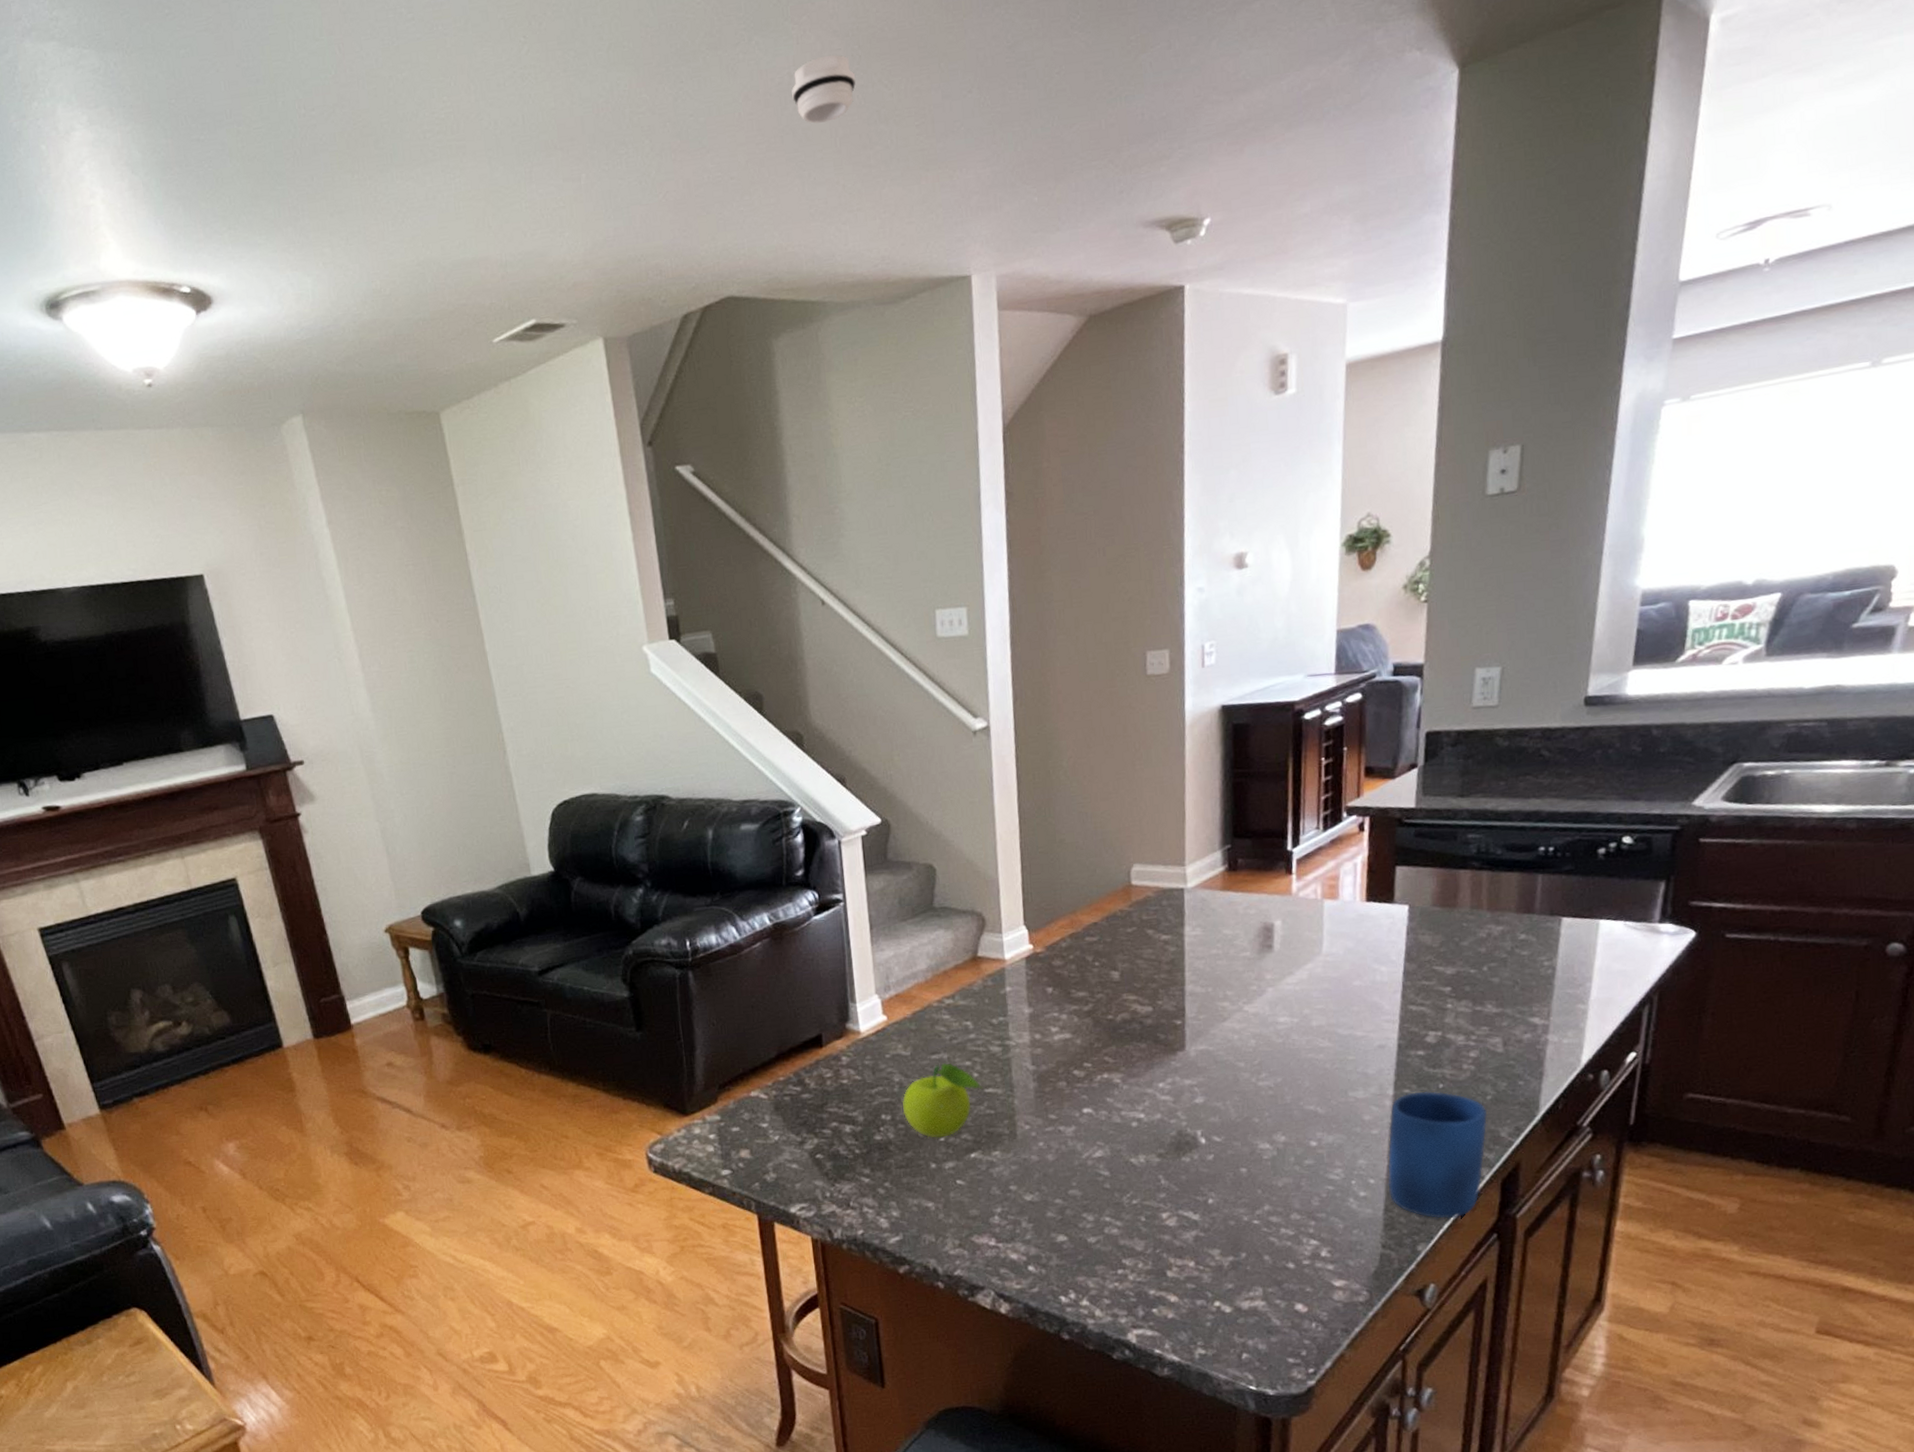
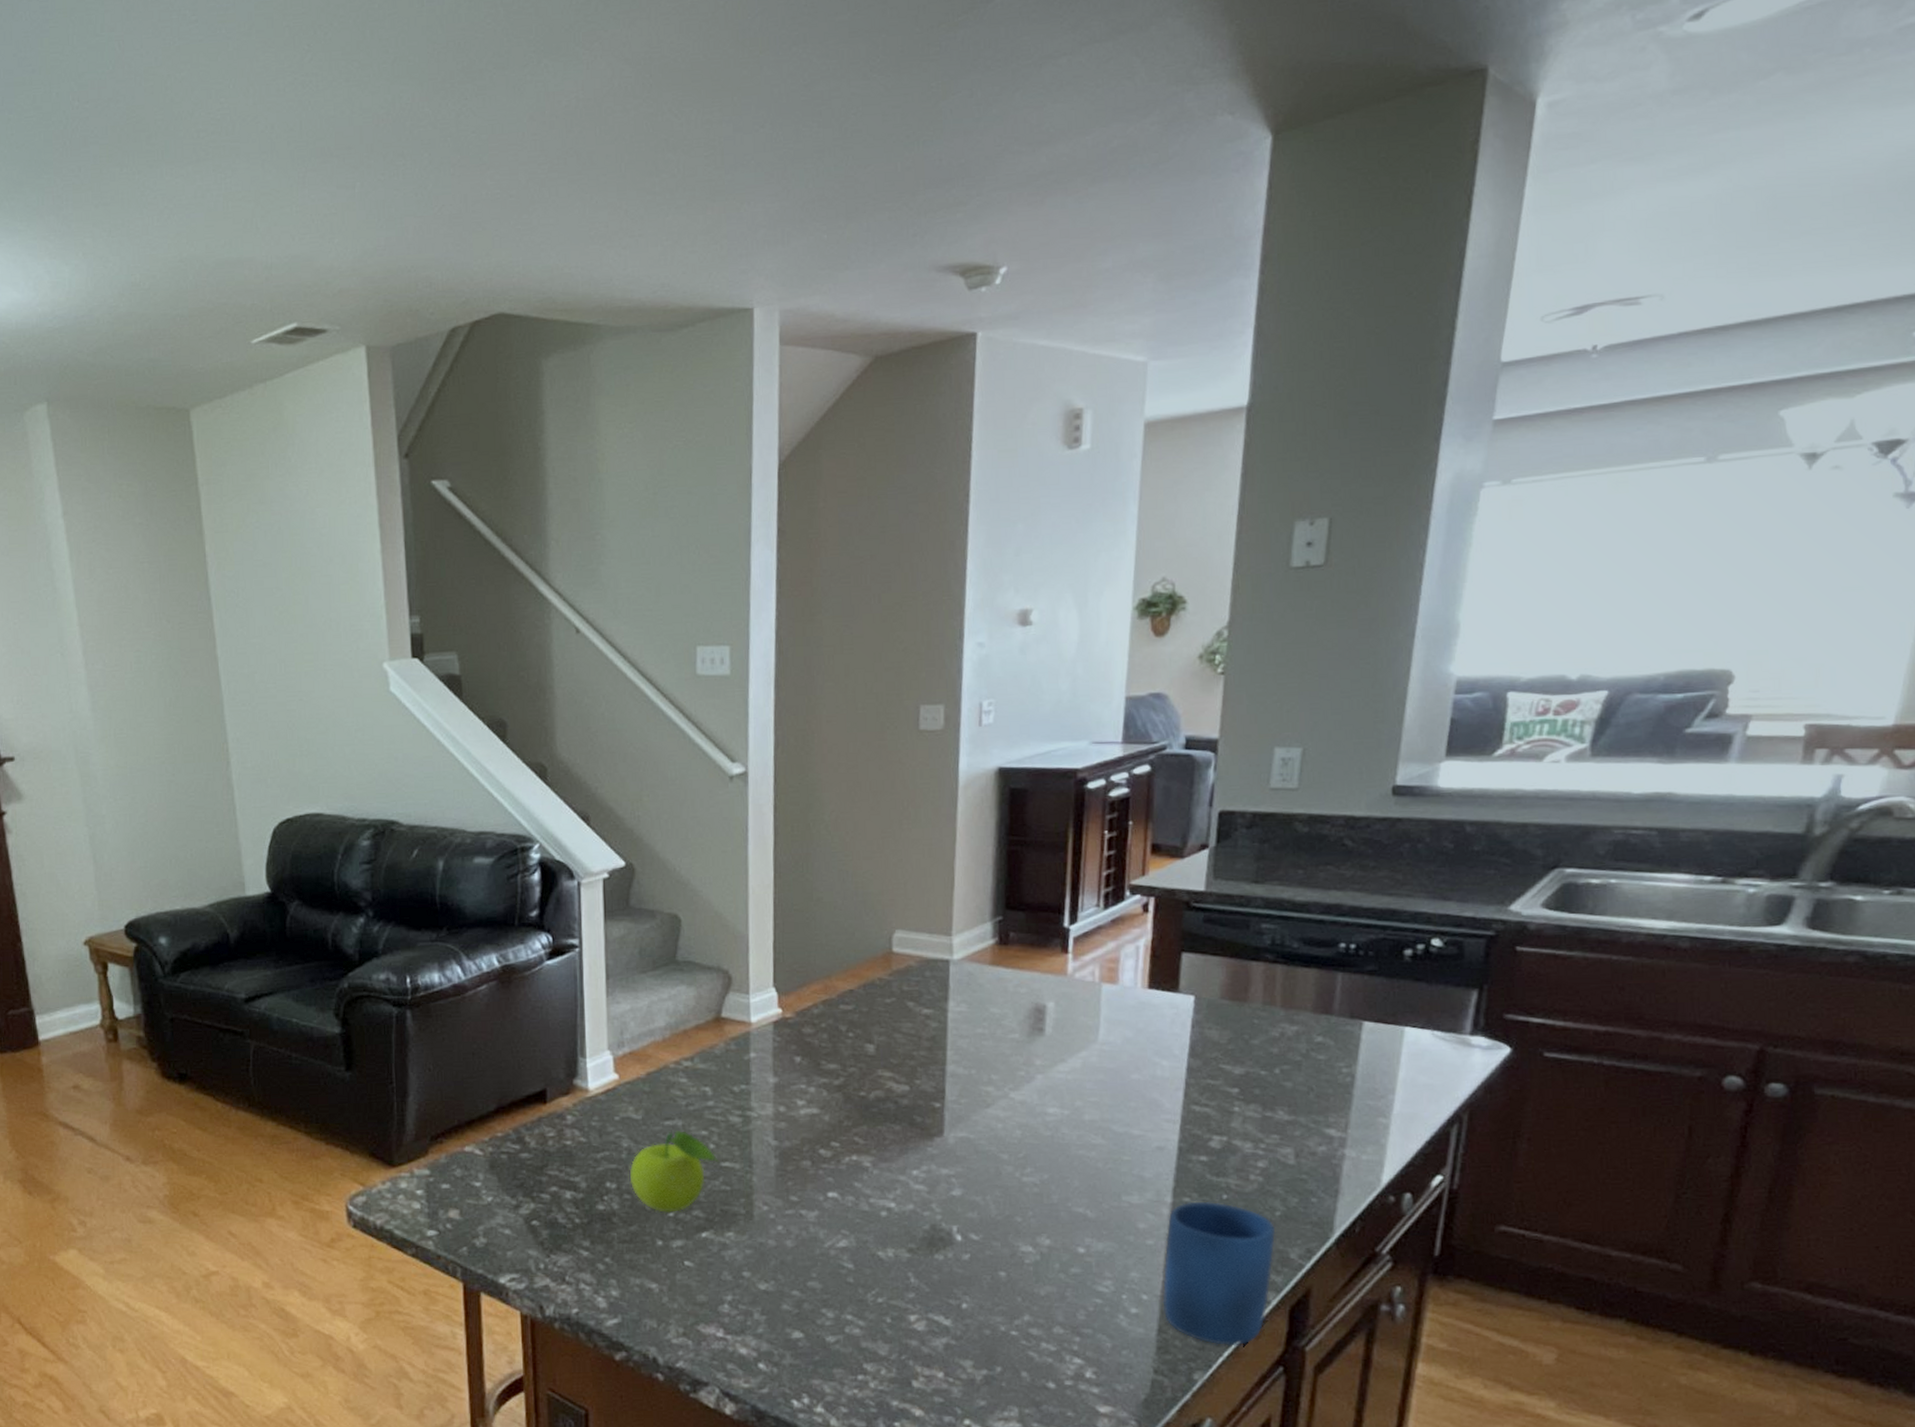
smoke detector: present [792,54,856,124] -> none [578,82,646,148]

